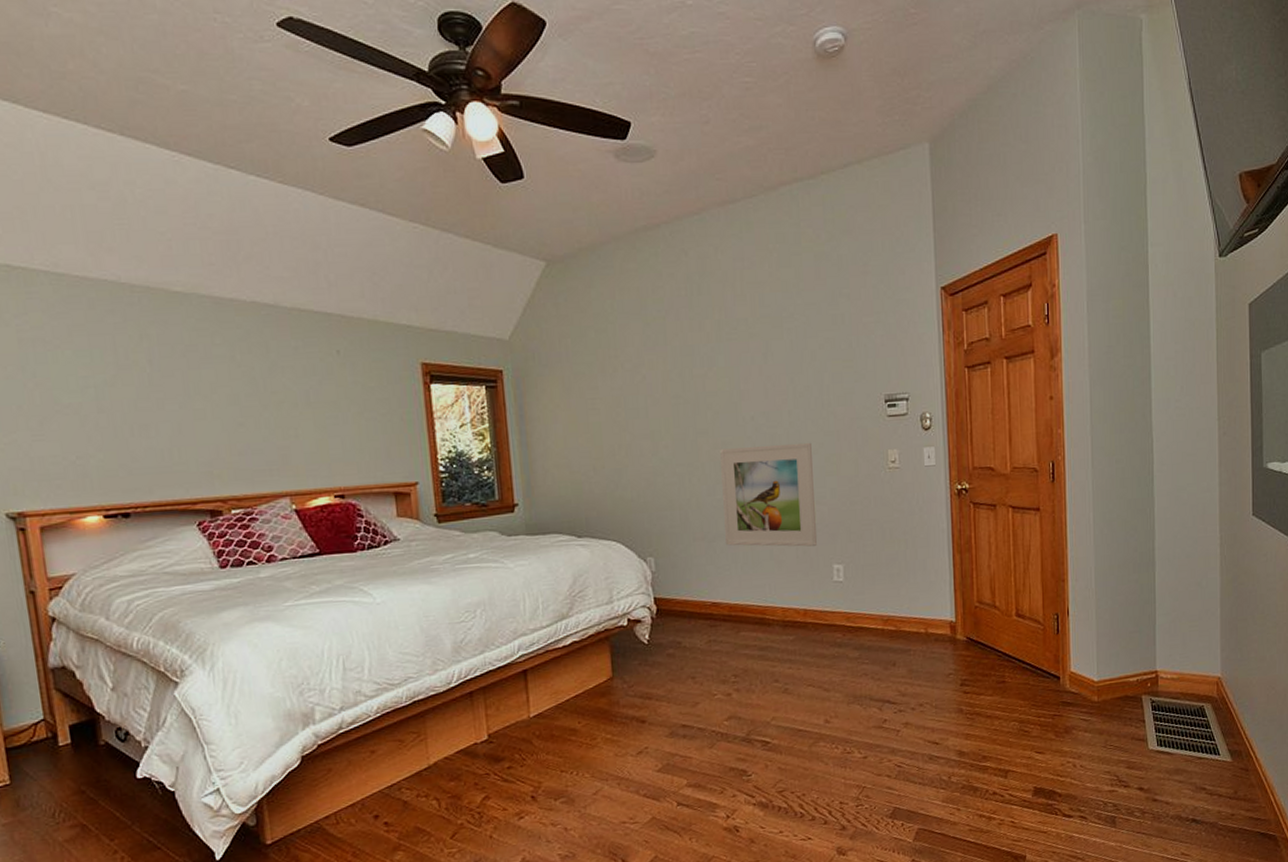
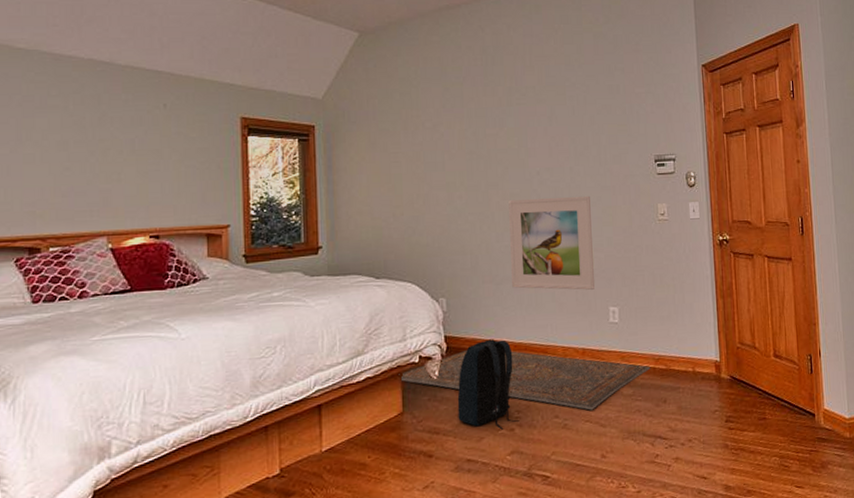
rug: none [606,613,879,674] -> present [399,350,651,411]
backpack: none [669,600,737,695] -> present [457,339,520,430]

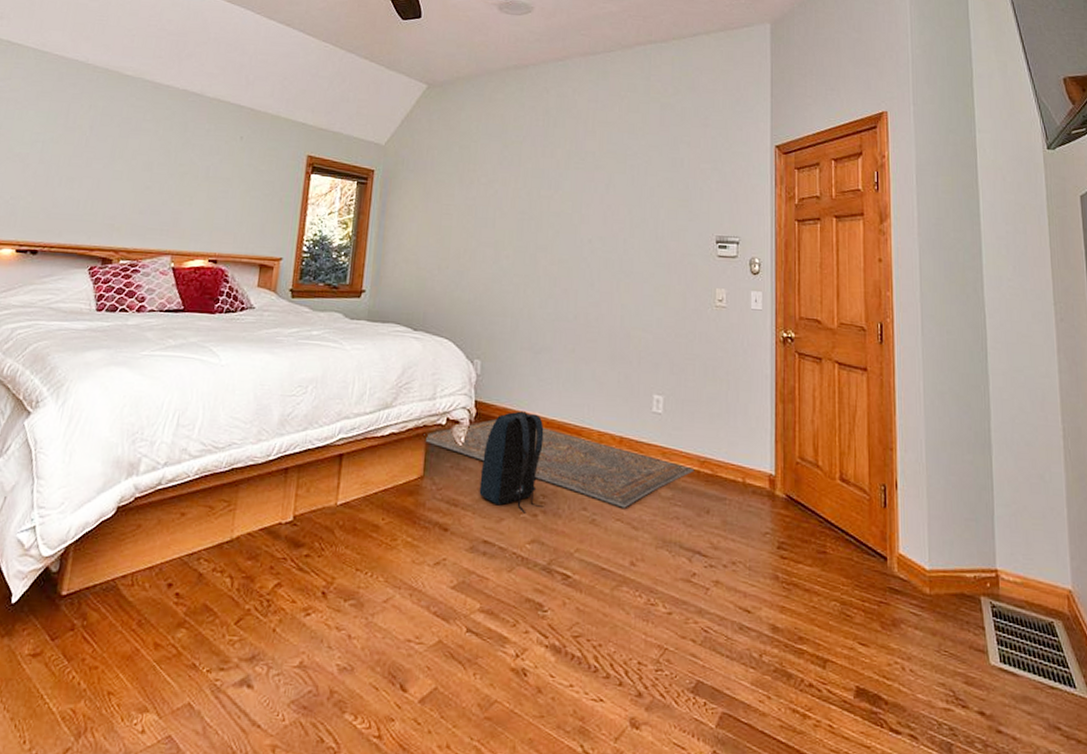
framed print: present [508,195,595,290] -> none [551,266,643,373]

